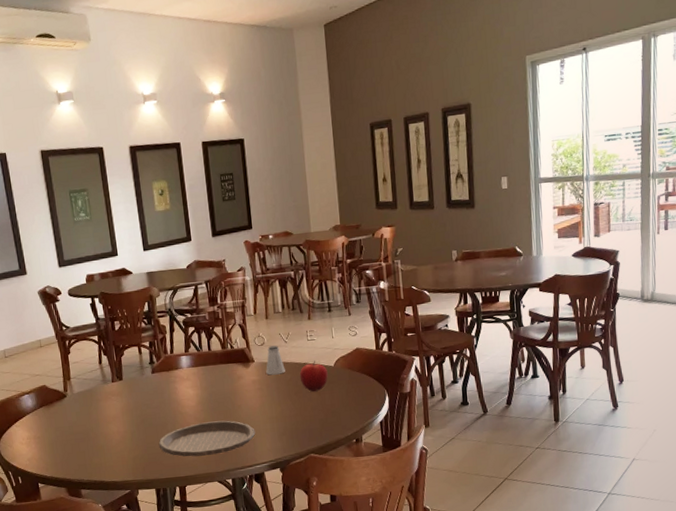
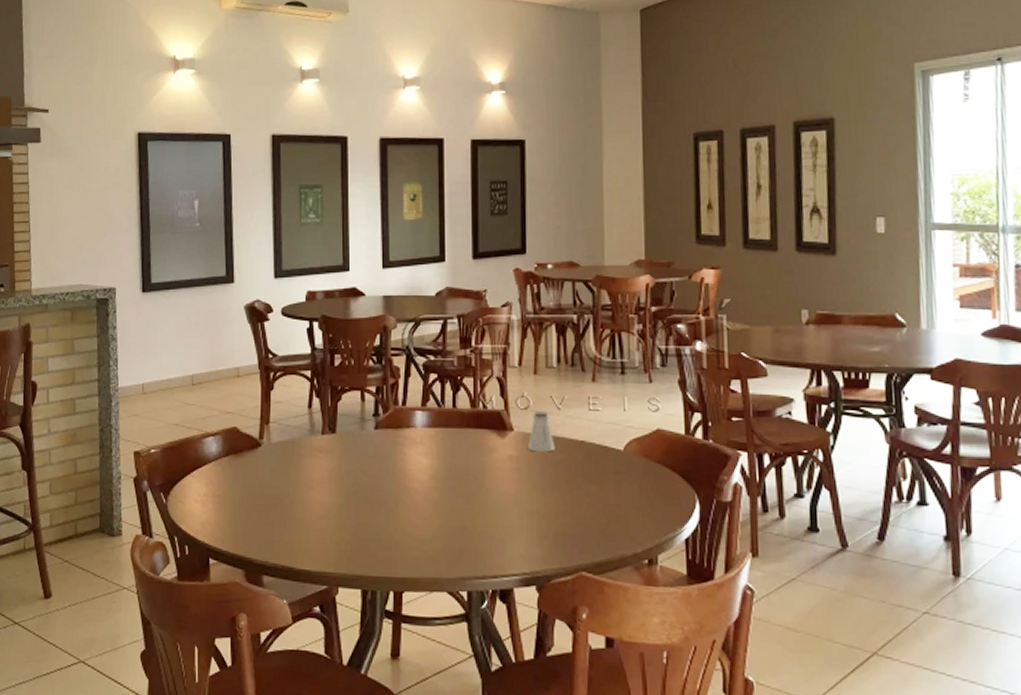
plate: present [158,420,256,457] -> none [372,505,506,554]
fruit: present [299,361,328,392] -> none [574,439,614,482]

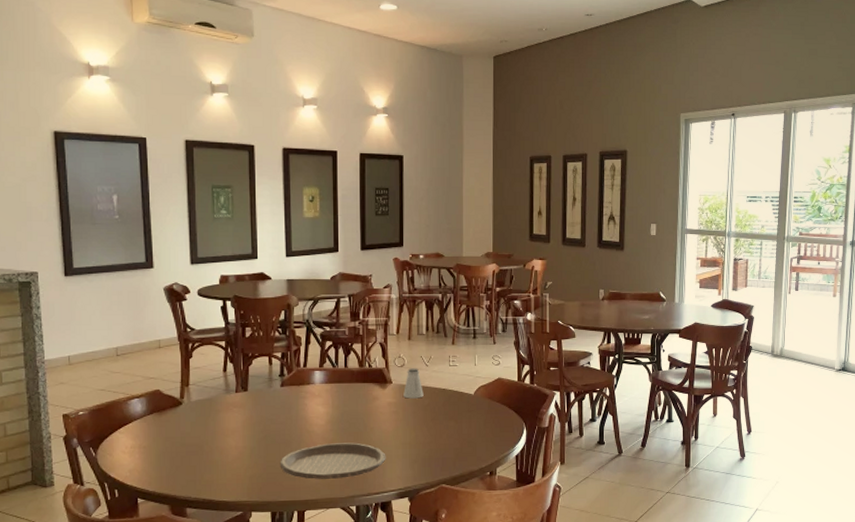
plate: none [372,505,506,554] -> present [280,442,386,480]

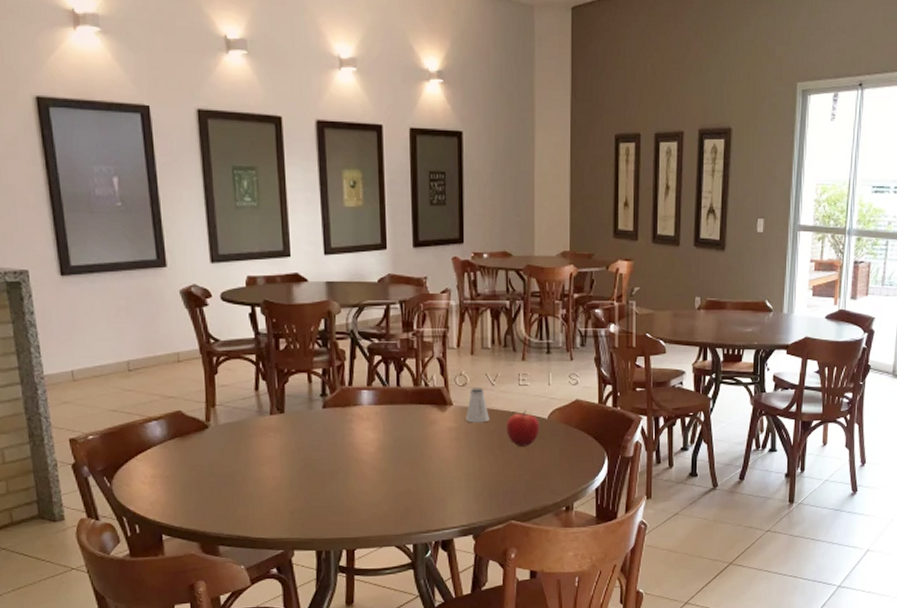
plate: present [280,442,386,480] -> none [324,473,447,515]
fruit: none [438,387,467,419] -> present [506,410,540,446]

